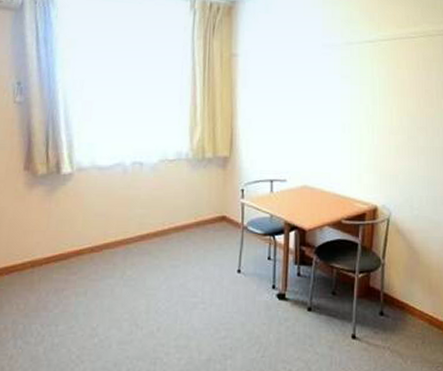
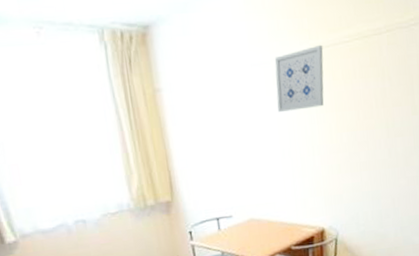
wall art: none [343,36,391,91] -> present [274,44,324,112]

